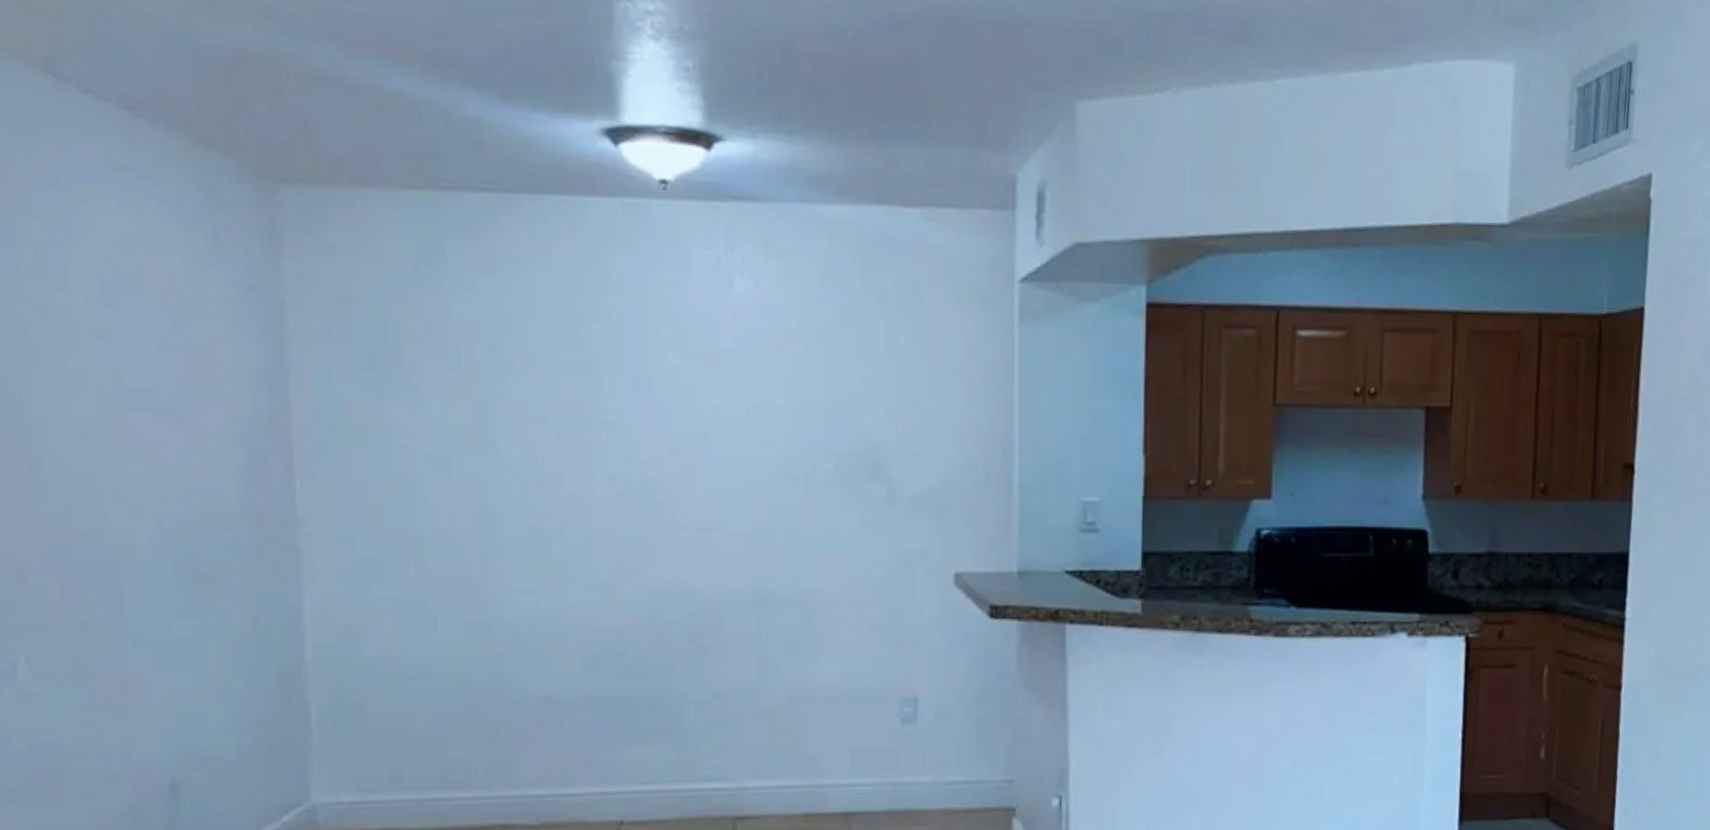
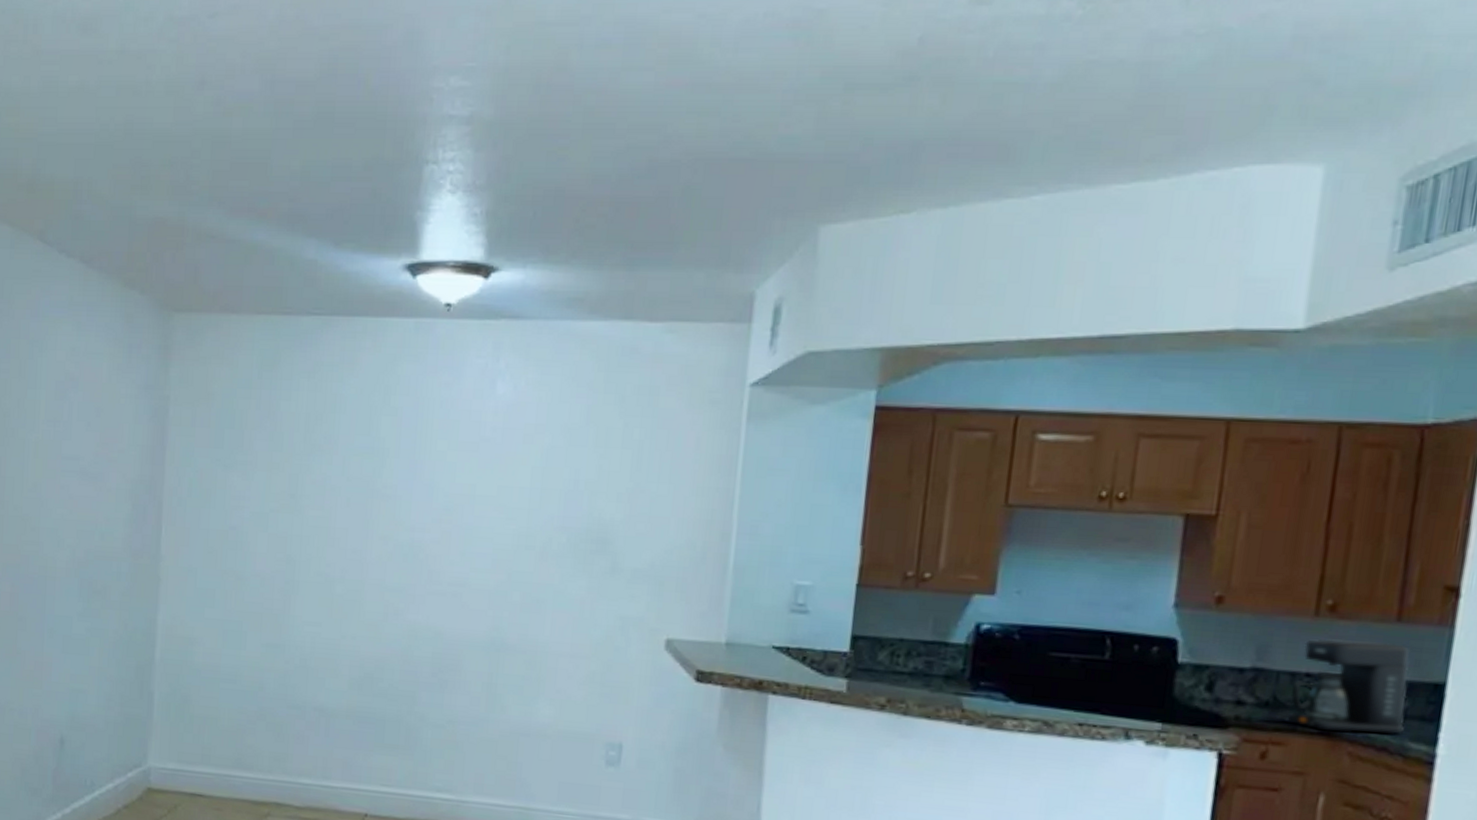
coffee maker: none [1516,518,1603,606] -> present [1287,638,1411,735]

